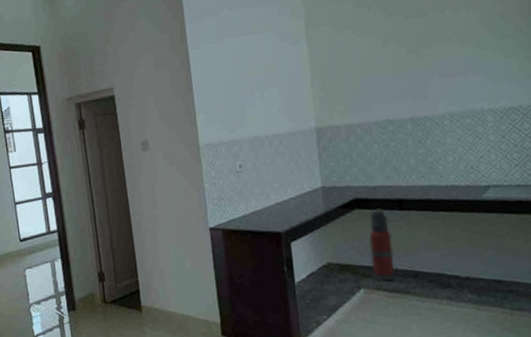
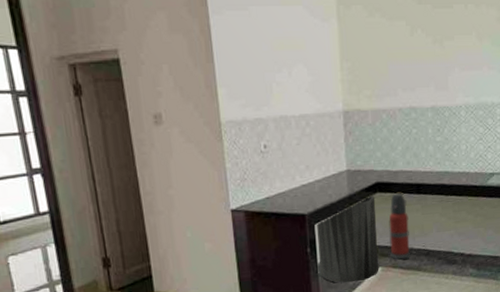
trash can: none [293,211,361,305] -> present [317,194,378,283]

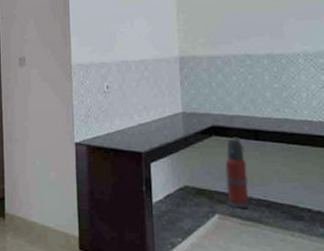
trash can: present [317,194,378,283] -> none [153,137,215,228]

